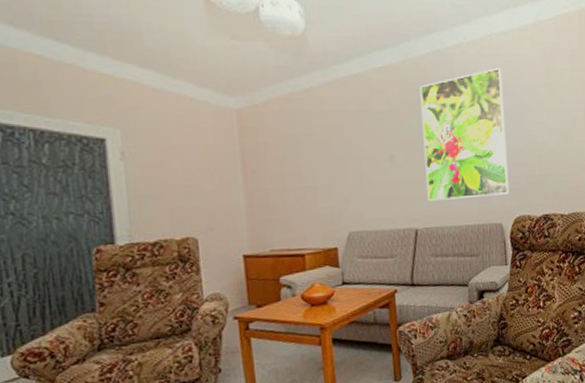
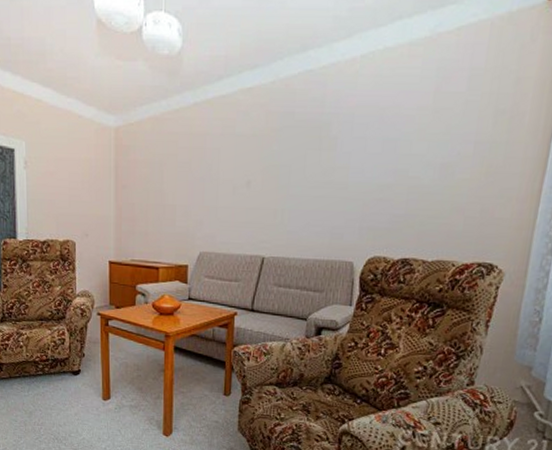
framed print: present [419,68,510,201] -> none [278,90,381,232]

